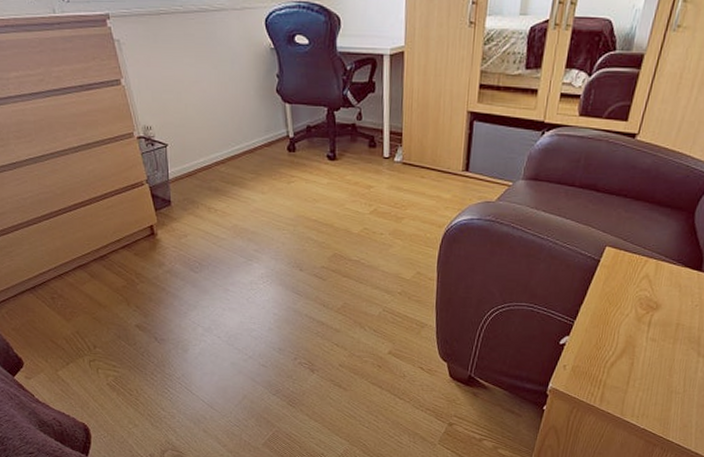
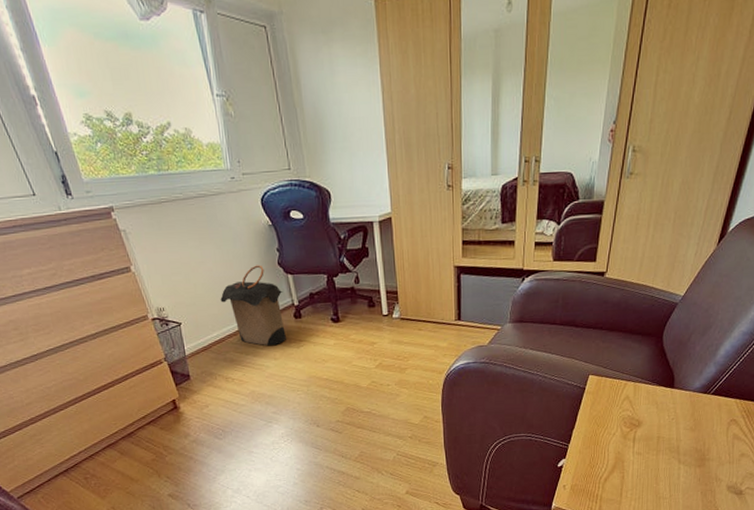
laundry hamper: none [211,90,279,179] -> present [220,265,286,346]

